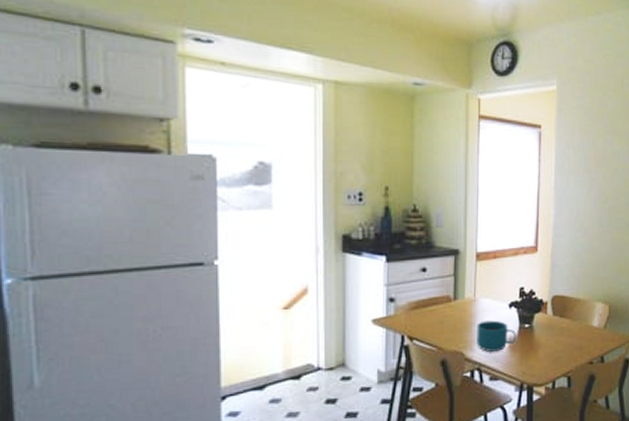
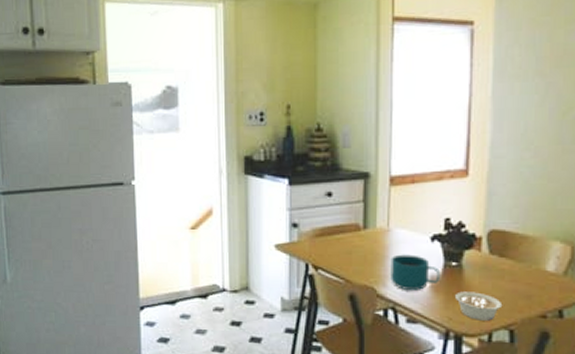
legume: none [528,348,563,372] -> present [455,291,503,321]

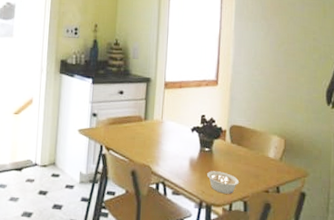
cup: present [391,254,441,290] -> none [162,141,198,169]

